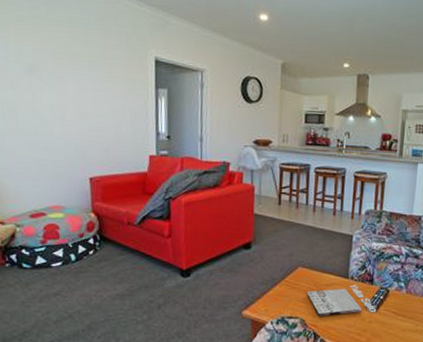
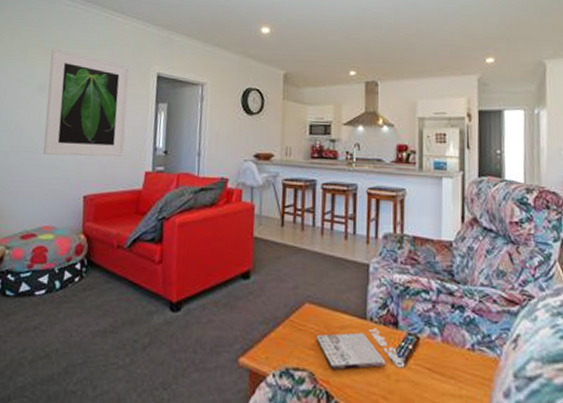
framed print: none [37,24,127,141] -> present [43,48,130,157]

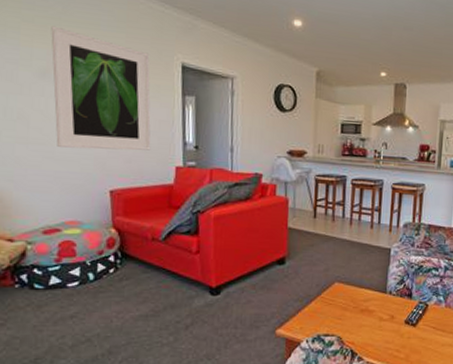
magazine: present [316,328,405,370] -> none [343,300,416,333]

